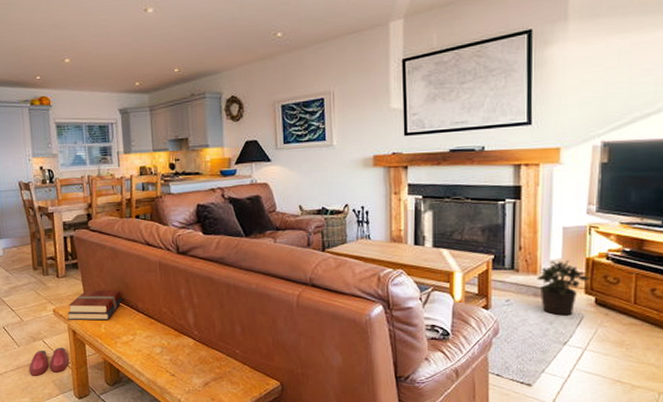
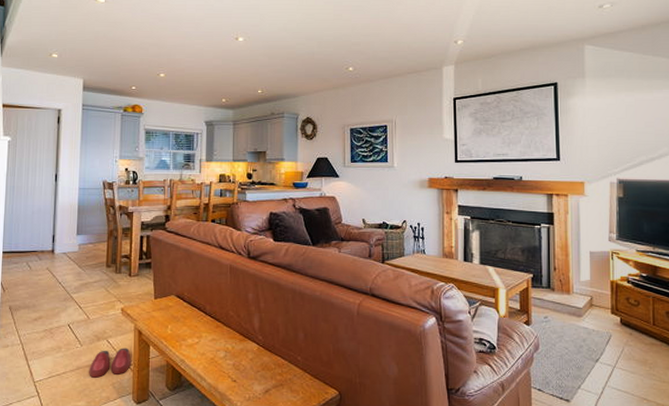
books: present [67,290,122,321] -> none [135,290,191,322]
potted plant: present [537,259,590,316] -> none [570,281,615,334]

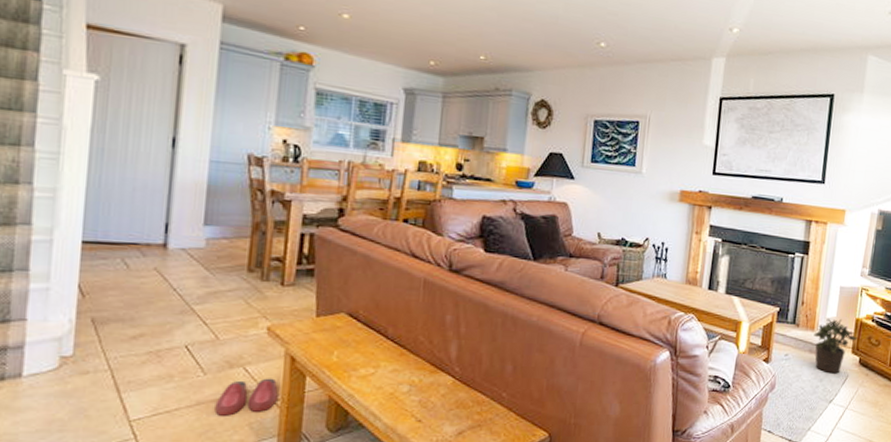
potted plant: none [570,281,615,334] -> present [813,318,858,374]

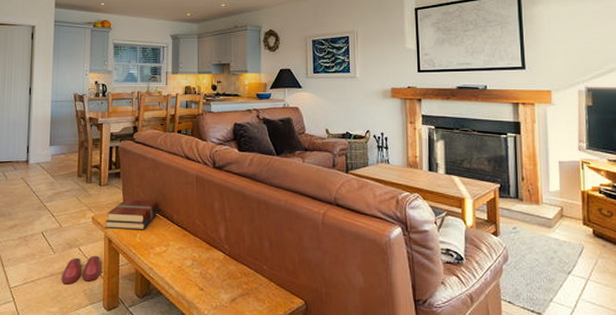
books: none [286,305,368,347] -> present [105,199,158,230]
potted plant: present [813,318,858,374] -> none [539,191,587,246]

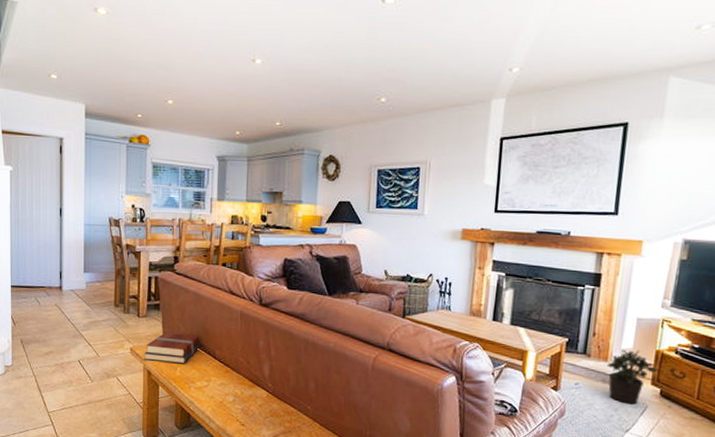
slippers: present [61,255,101,285] -> none [100,386,141,413]
potted plant: none [539,191,587,246] -> present [607,350,658,405]

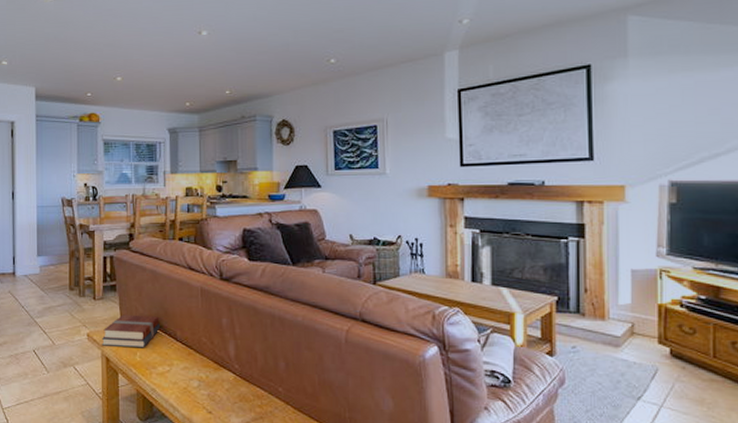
potted plant: present [607,350,658,405] -> none [605,305,664,367]

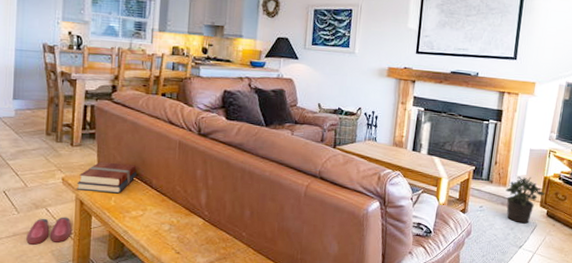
slippers: none [57,375,99,406] -> present [26,217,72,245]
potted plant: none [605,305,664,367] -> present [505,176,545,224]

